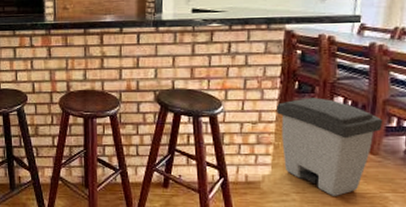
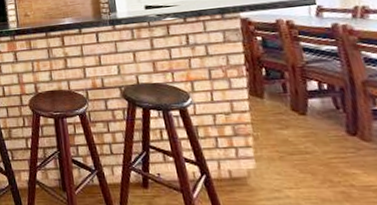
trash can: present [277,97,383,196] -> none [247,83,369,190]

